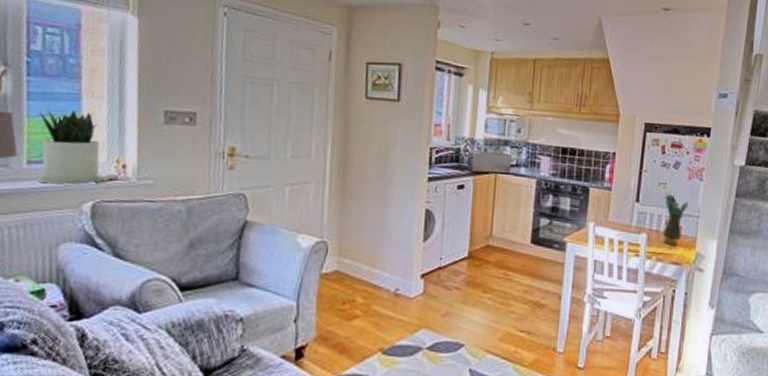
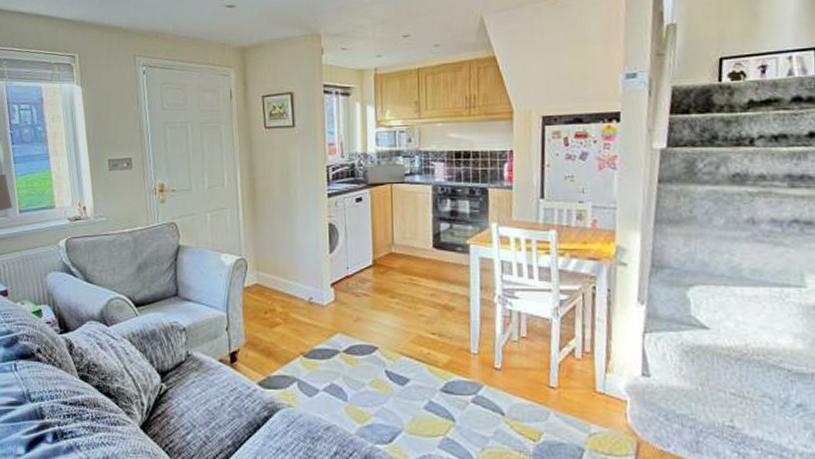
planter: present [36,110,105,186] -> none [23,167,72,227]
vase: present [662,193,689,246] -> none [573,186,602,241]

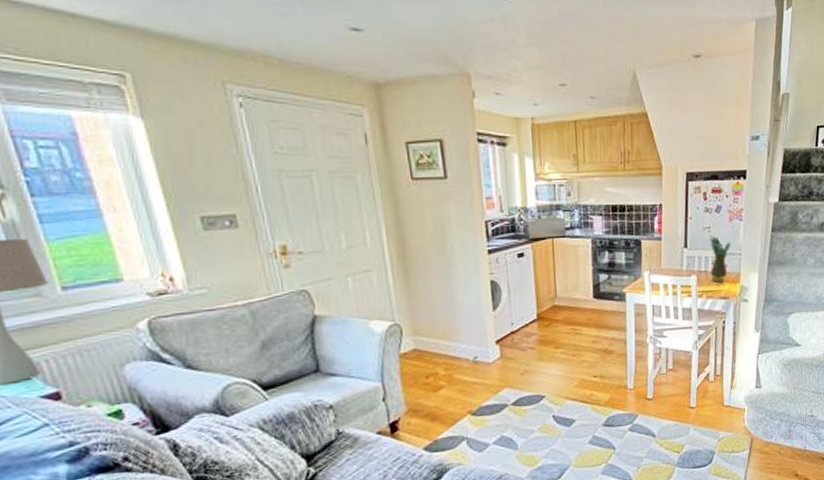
vase: none [573,186,602,241] -> present [710,236,731,283]

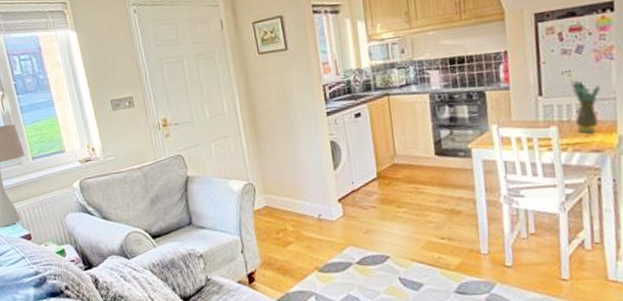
toaster: present [523,217,567,241] -> none [358,75,403,101]

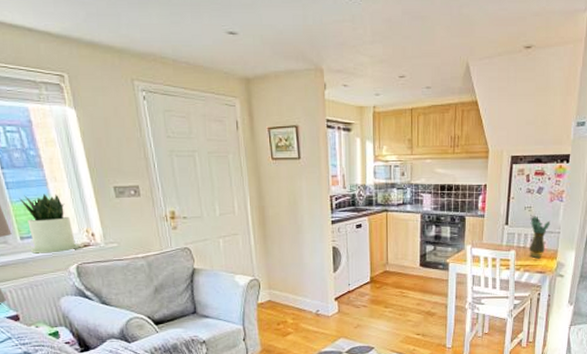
planter: none [31,113,83,173] -> present [19,194,81,254]

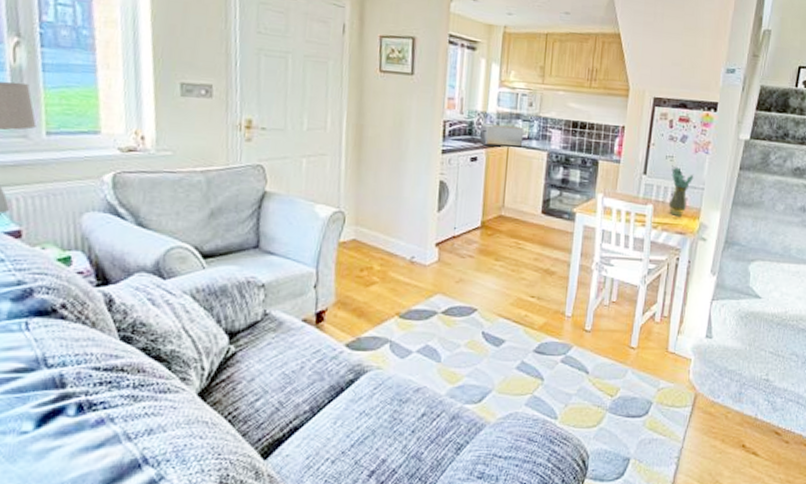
planter: present [19,194,81,254] -> none [55,81,124,157]
toaster: none [362,194,399,214] -> present [480,123,524,149]

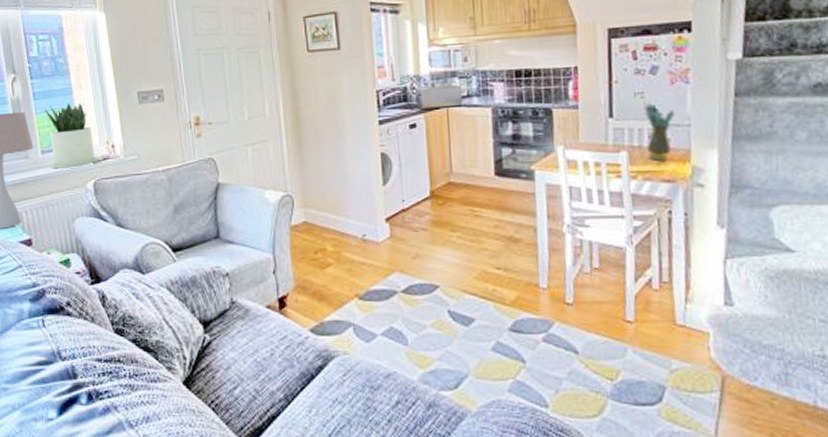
planter: none [55,81,124,157] -> present [44,102,100,169]

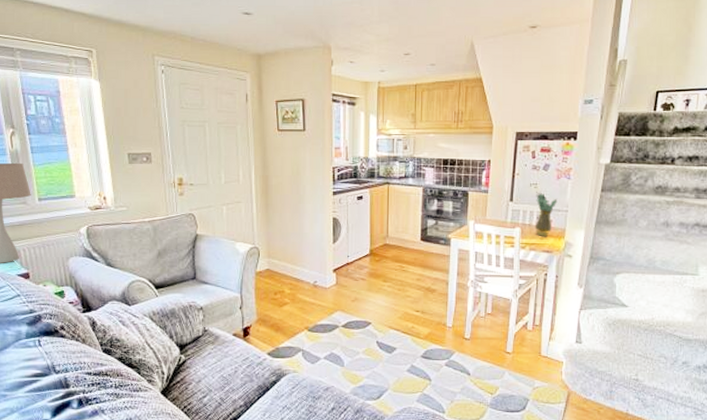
planter: present [44,102,100,169] -> none [41,158,93,215]
toaster: present [415,85,463,111] -> none [364,167,401,186]

